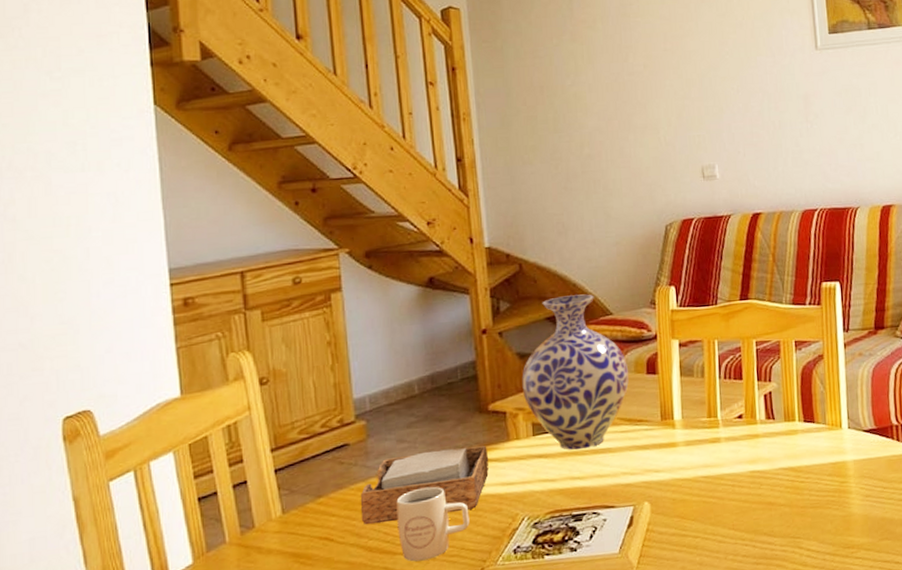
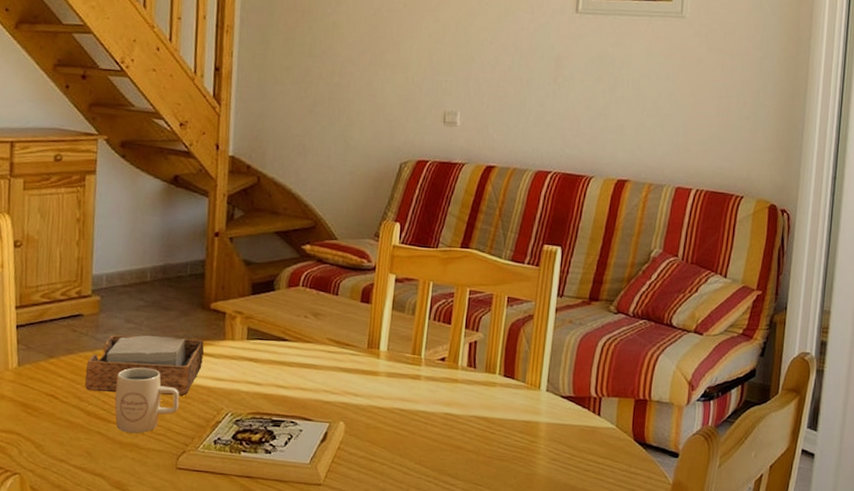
vase: present [522,294,629,450] -> none [243,214,345,361]

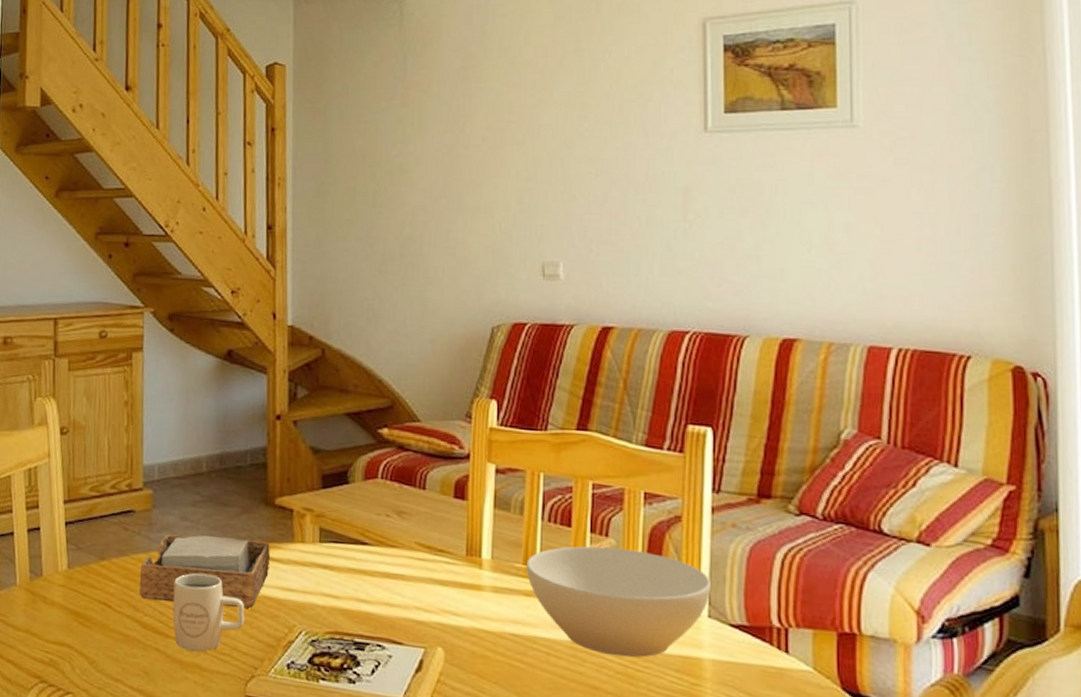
bowl: none [414,339,550,424] -> present [526,546,710,658]

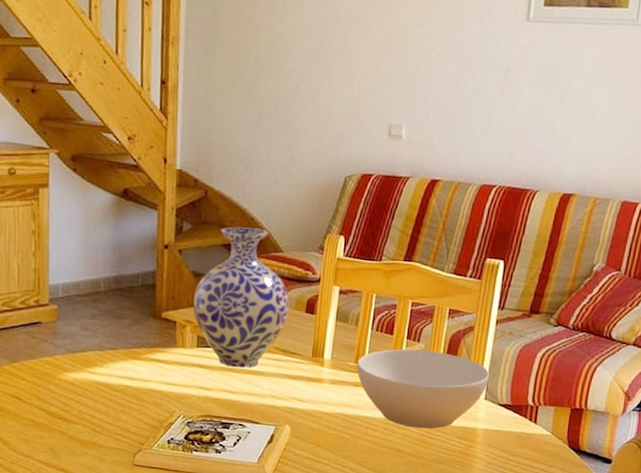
napkin holder: present [139,534,271,608] -> none [45,341,157,399]
mug: present [172,573,245,652] -> none [74,372,135,433]
vase: none [313,391,434,570] -> present [193,227,290,368]

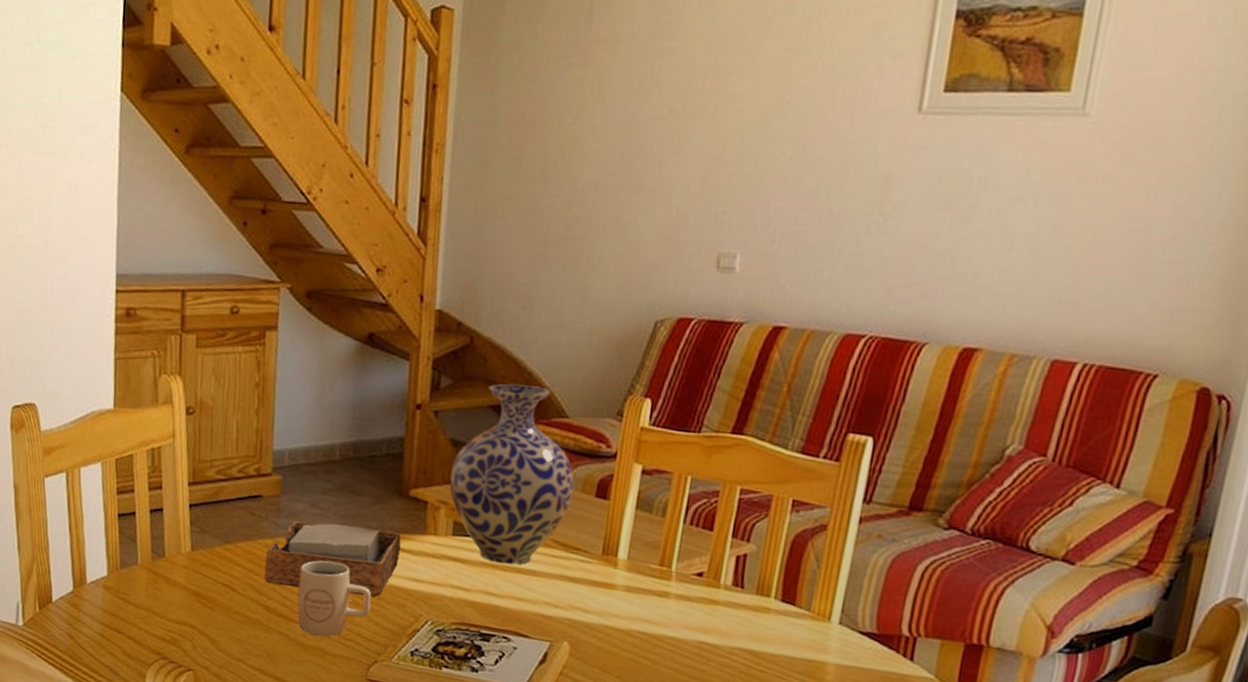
napkin holder: none [45,341,157,399] -> present [263,521,401,597]
mug: none [74,372,135,433] -> present [297,560,372,637]
bowl: present [357,349,489,429] -> none [661,550,847,660]

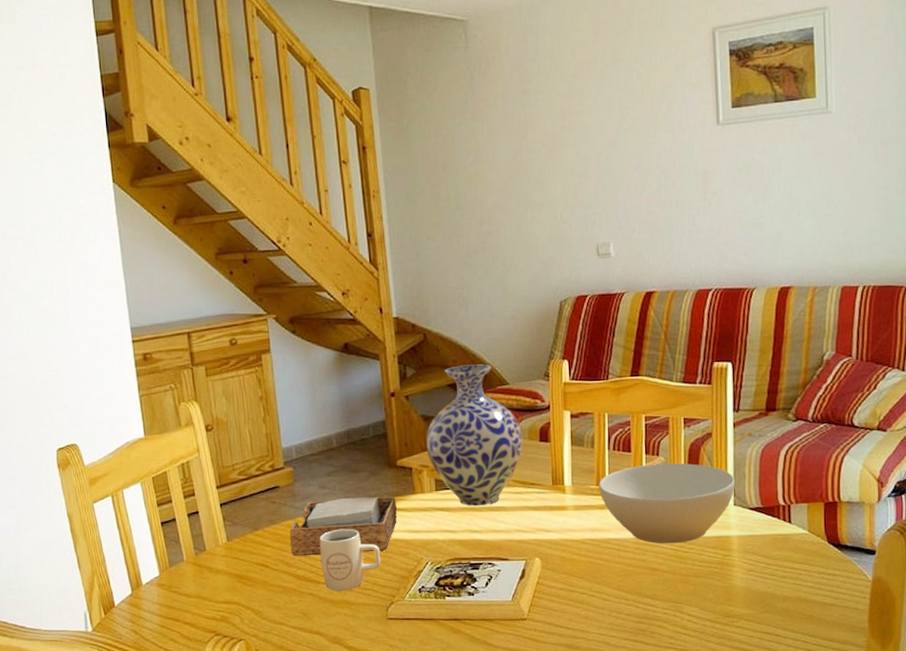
bowl: none [661,550,847,660] -> present [599,463,735,544]

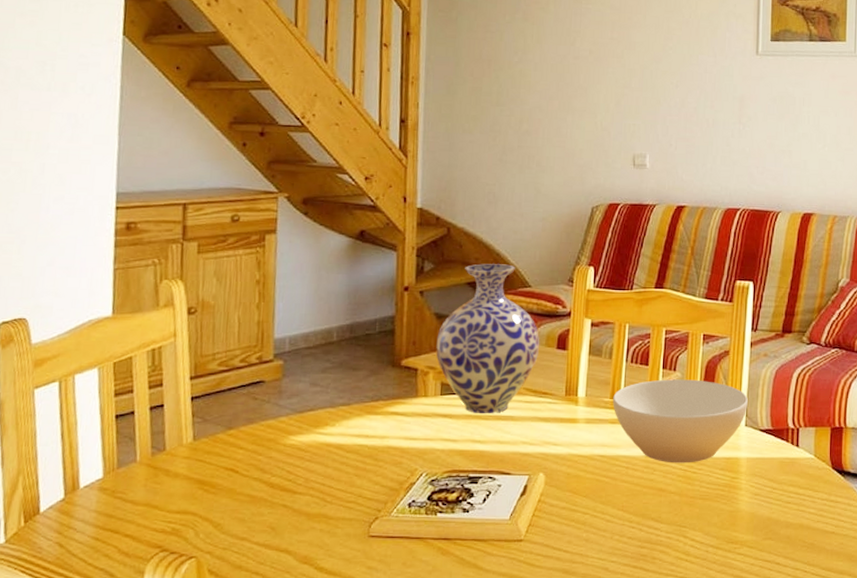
napkin holder: present [289,495,398,557] -> none [267,397,396,462]
mug: present [319,528,381,591] -> none [300,432,371,503]

